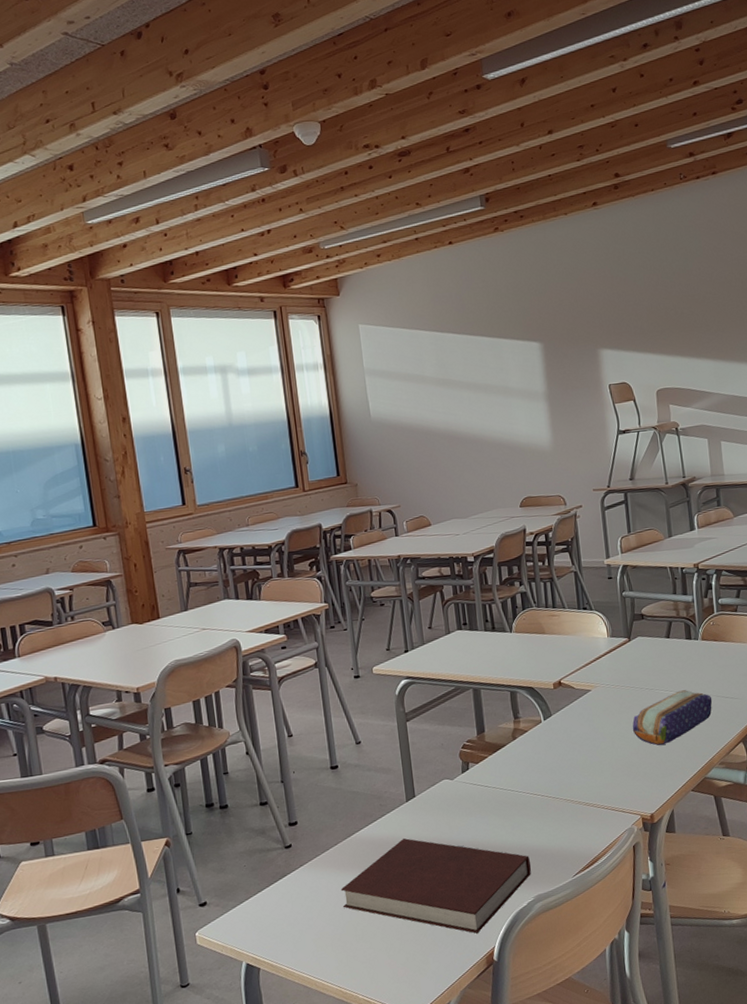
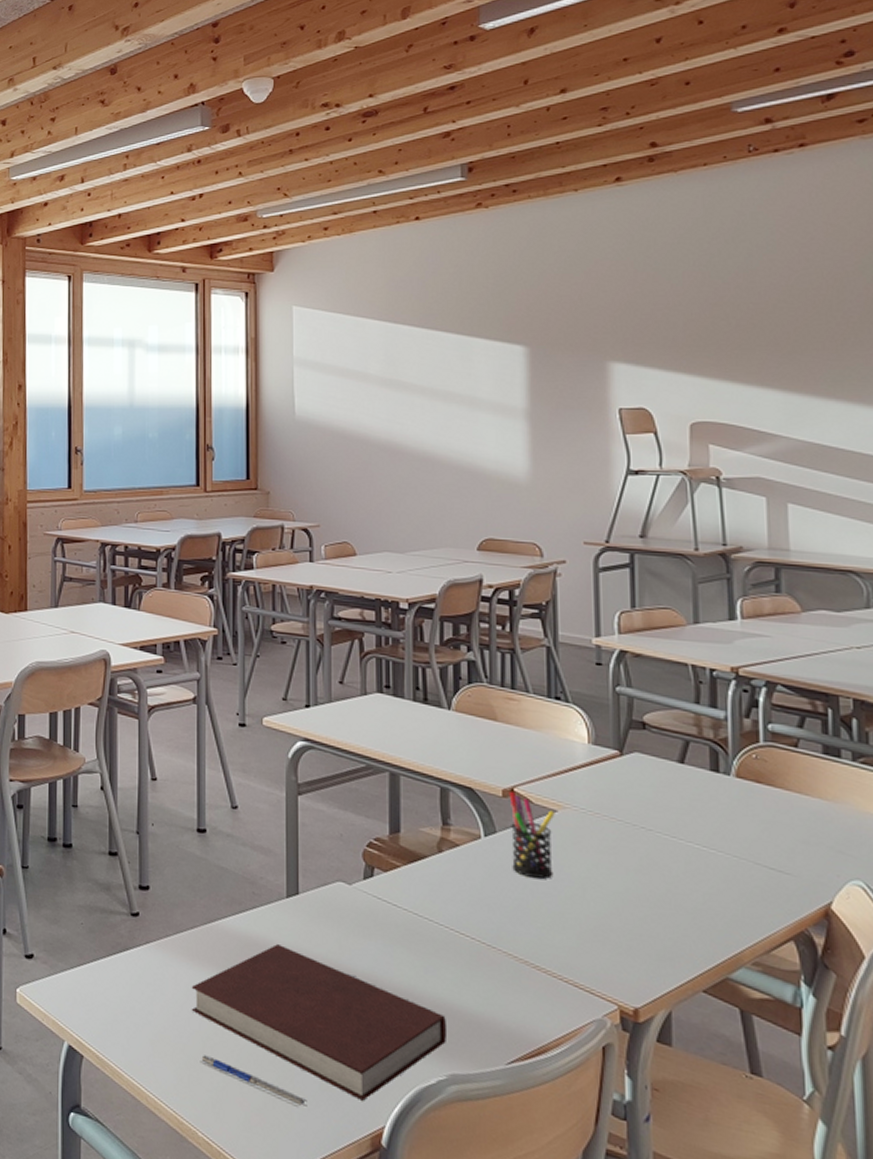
pen: none [354,936,437,953] -> present [200,1055,306,1107]
pen holder: none [558,683,592,742] -> present [509,792,555,879]
pencil case: present [632,690,713,746] -> none [615,841,748,915]

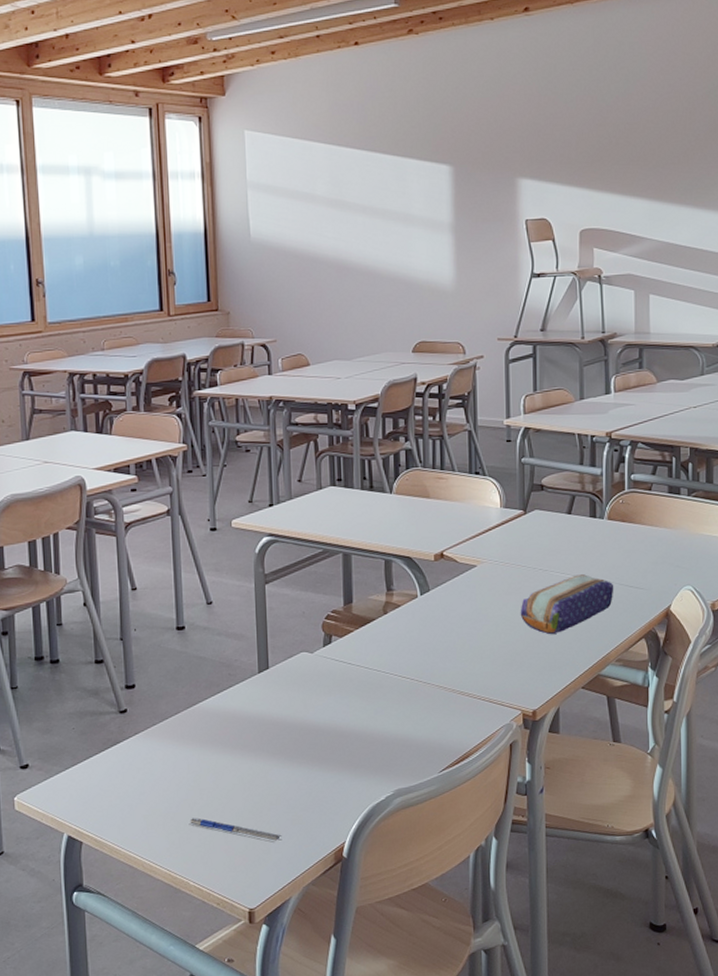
notebook: present [191,943,446,1101] -> none [178,713,393,826]
pen holder: present [509,792,555,879] -> none [439,556,475,623]
pencil case: none [615,841,748,915] -> present [520,574,614,635]

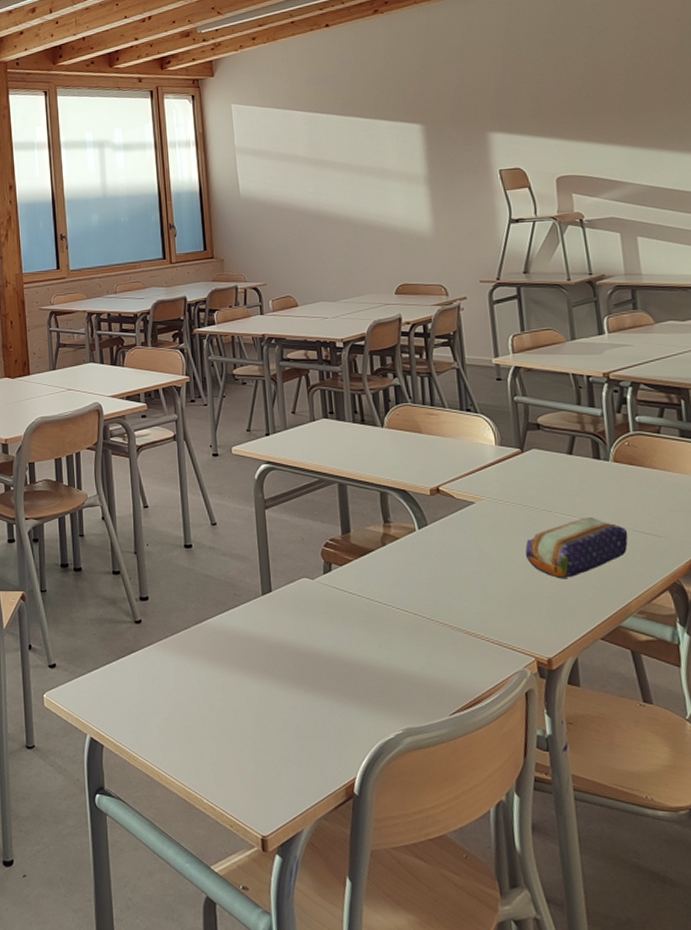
pen: present [188,818,281,843] -> none [200,734,290,769]

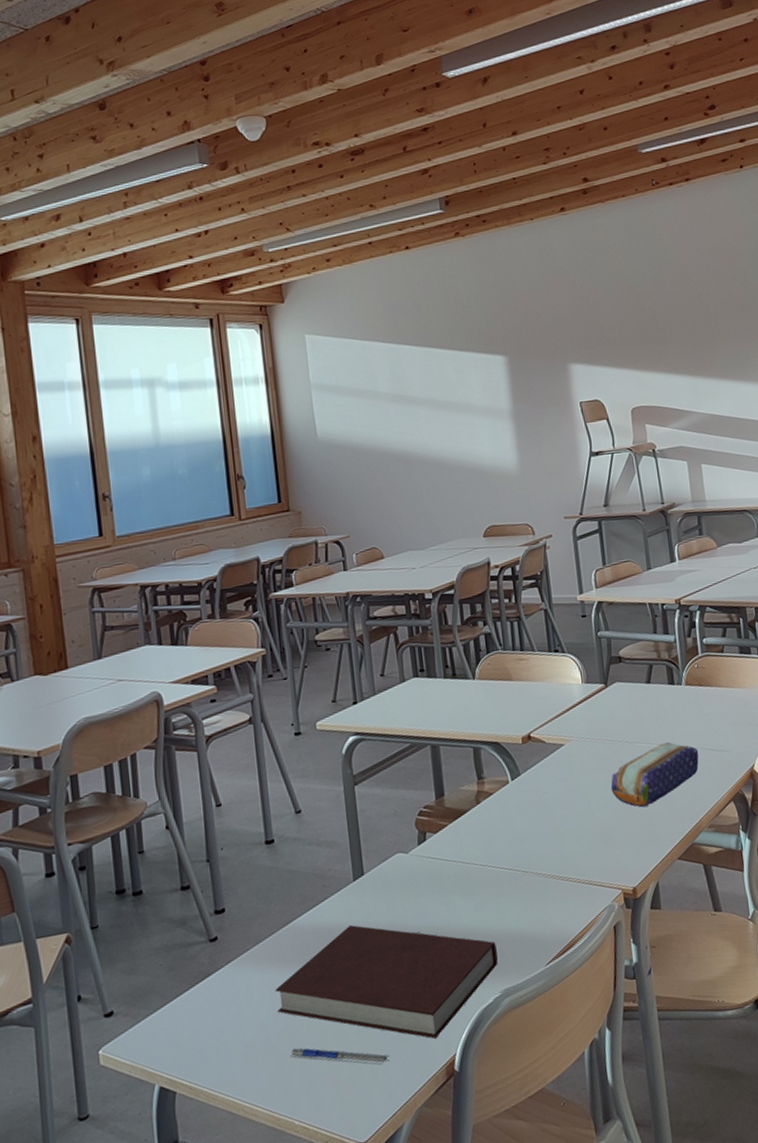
notebook: none [189,634,400,758] -> present [275,924,498,1039]
pen: none [200,734,290,769] -> present [290,1047,389,1065]

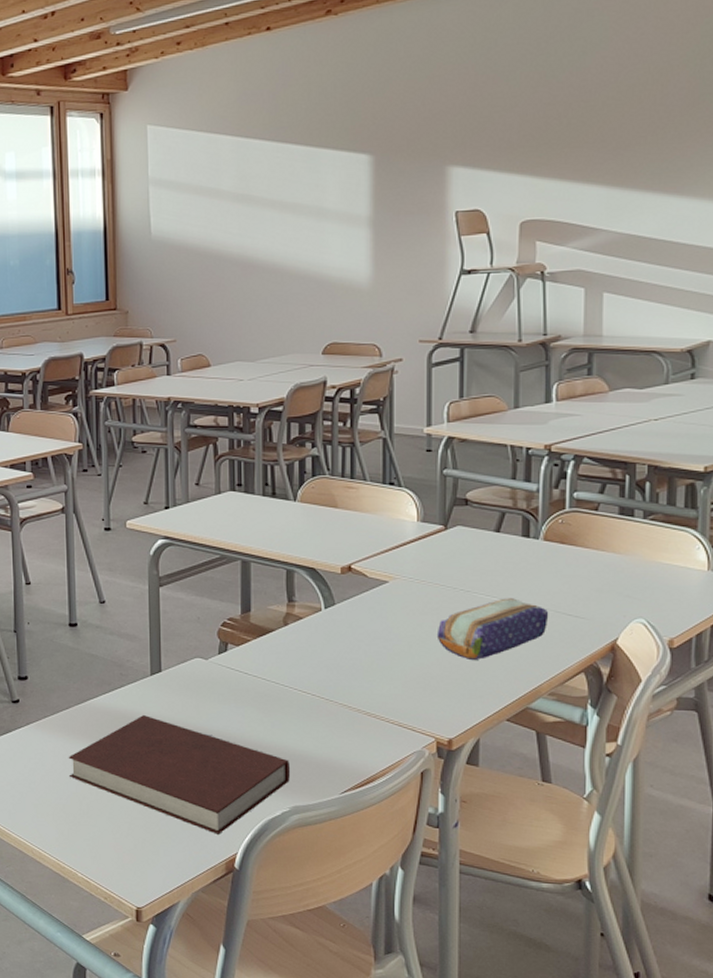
pen: present [290,1047,389,1065] -> none [77,811,170,845]

